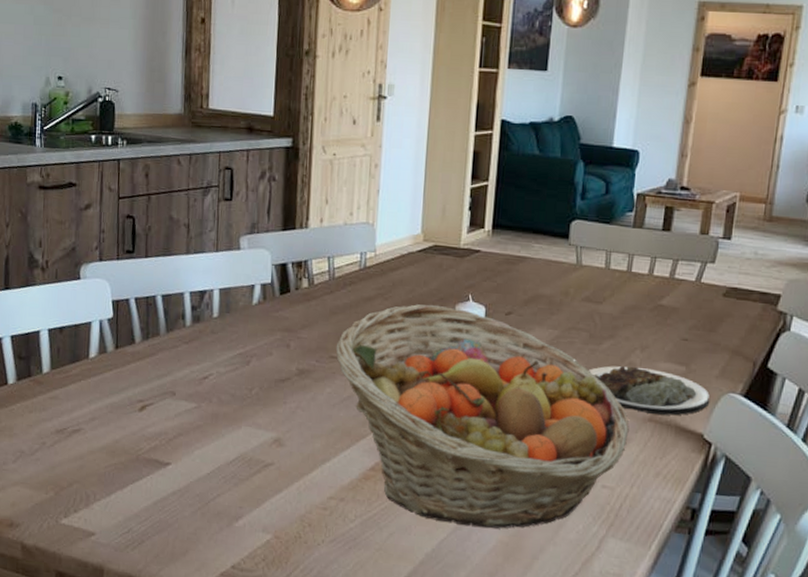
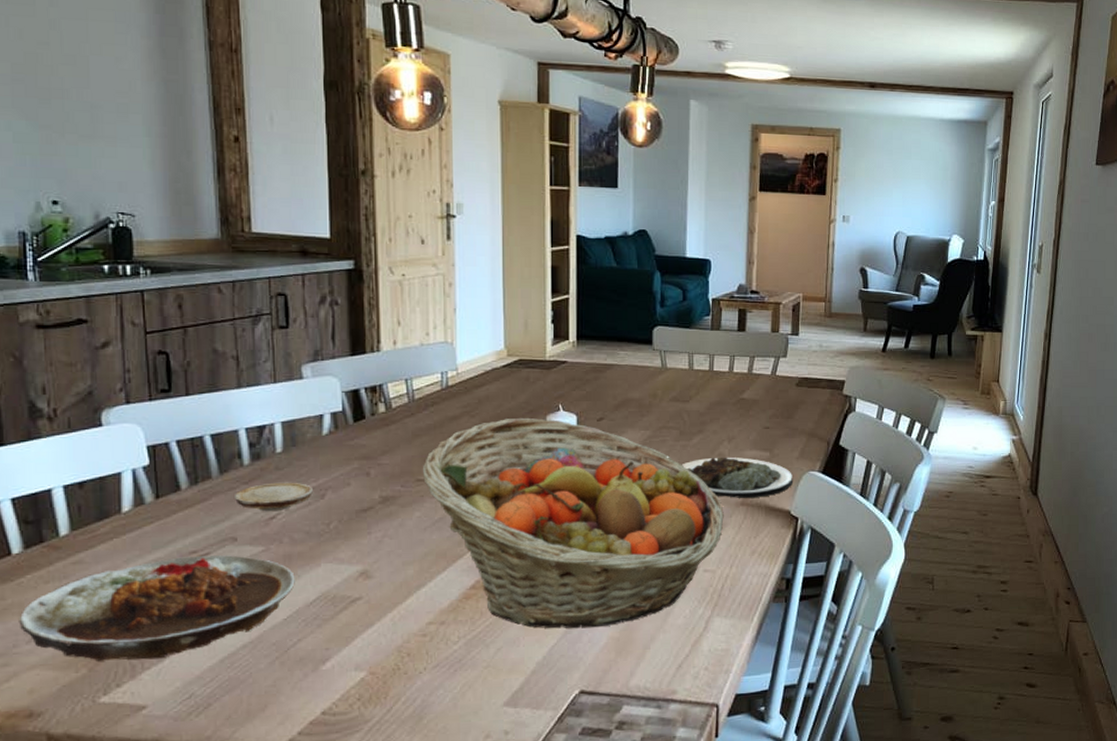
plate: none [8,404,220,493] -> present [18,555,295,661]
wood slice: none [177,345,240,372] -> present [235,482,313,512]

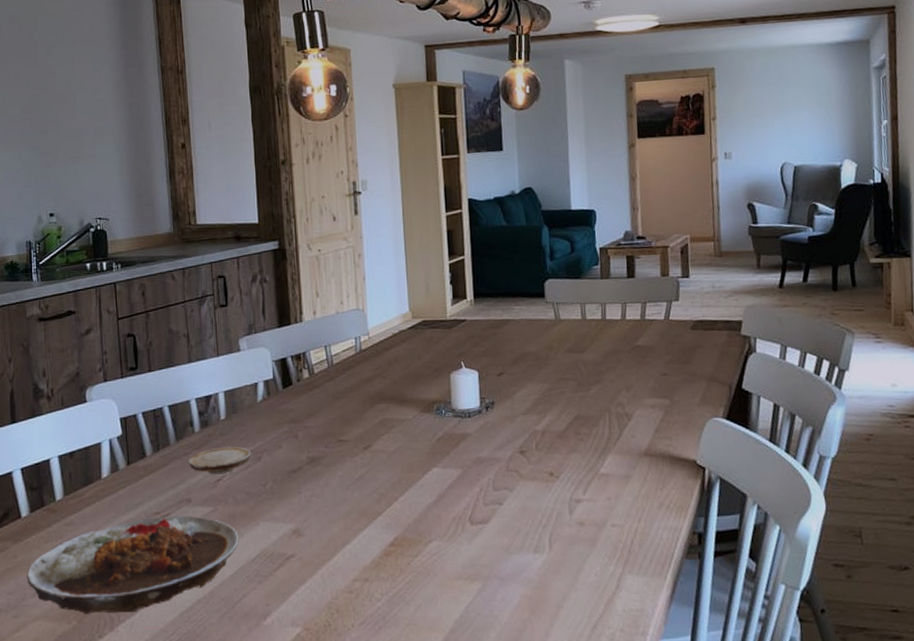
fruit basket: present [422,417,724,629] -> none [342,376,628,587]
plate: present [682,457,794,498] -> none [582,406,697,449]

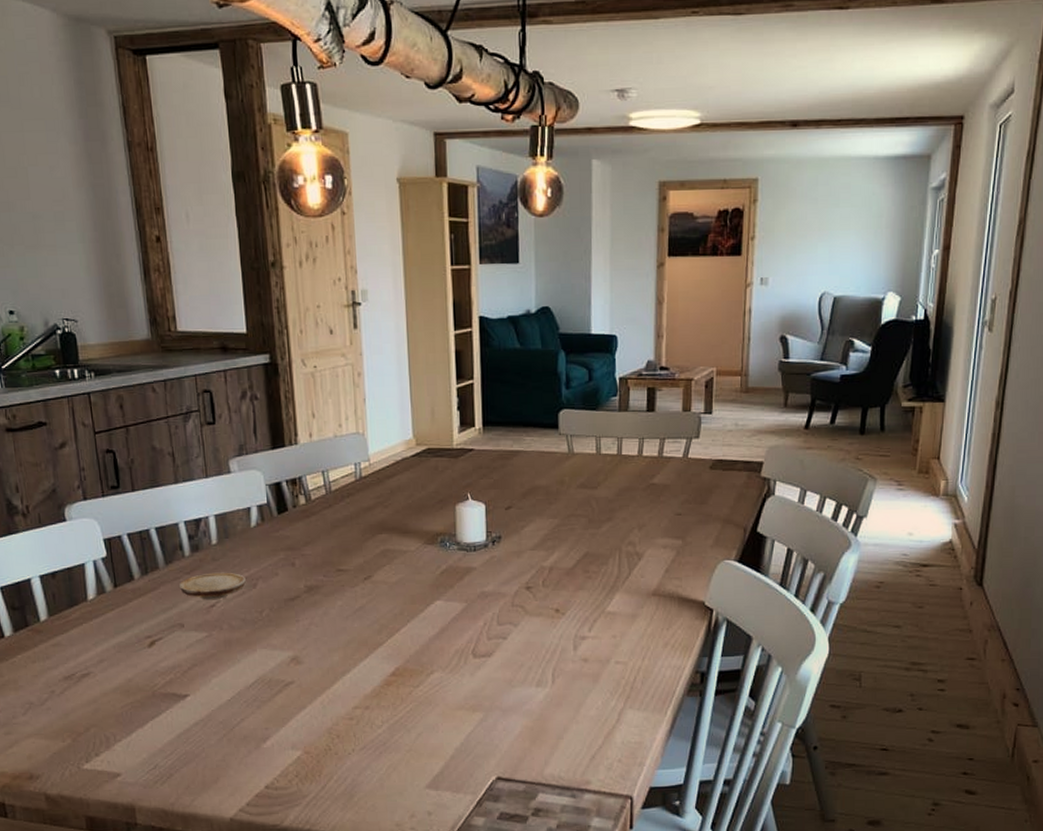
plate: present [26,515,239,614] -> none [15,640,236,733]

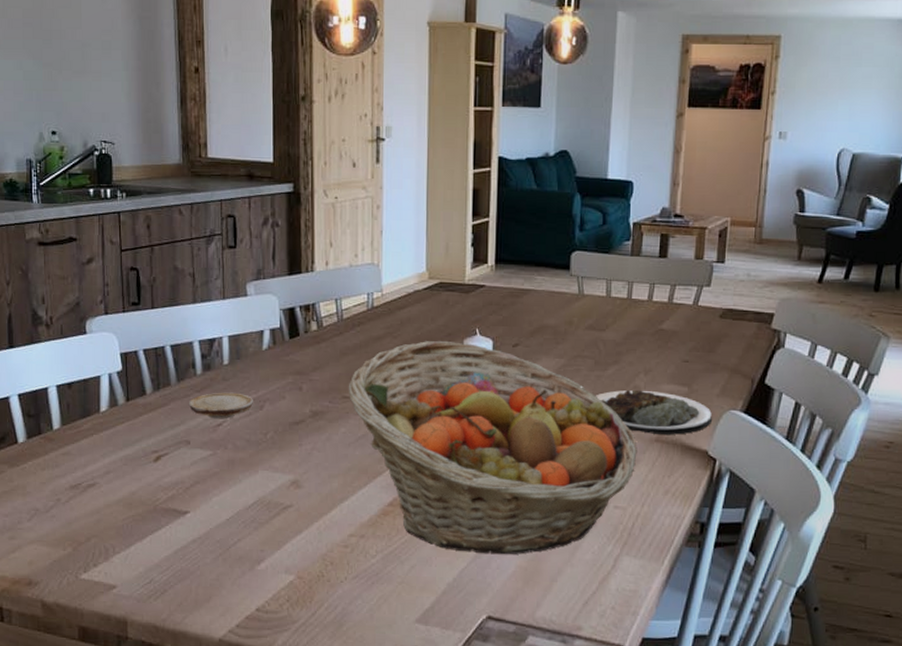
fruit basket: none [341,507,635,717] -> present [348,340,637,555]
plate: none [592,545,708,588] -> present [596,389,713,435]

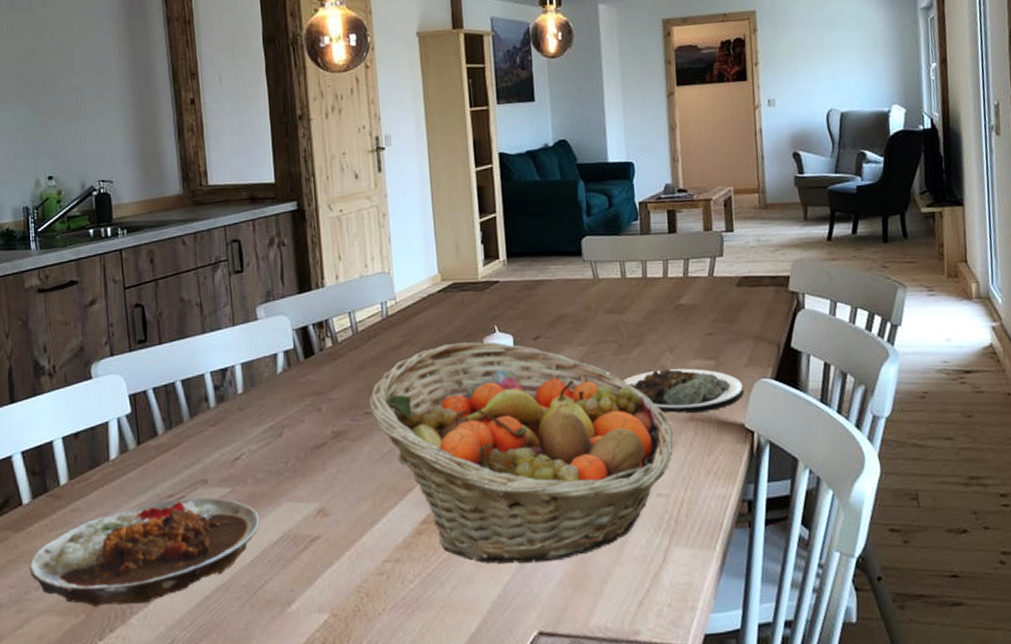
plate: none [22,455,237,545] -> present [29,497,260,607]
wood slice: present [189,392,253,419] -> none [204,422,271,453]

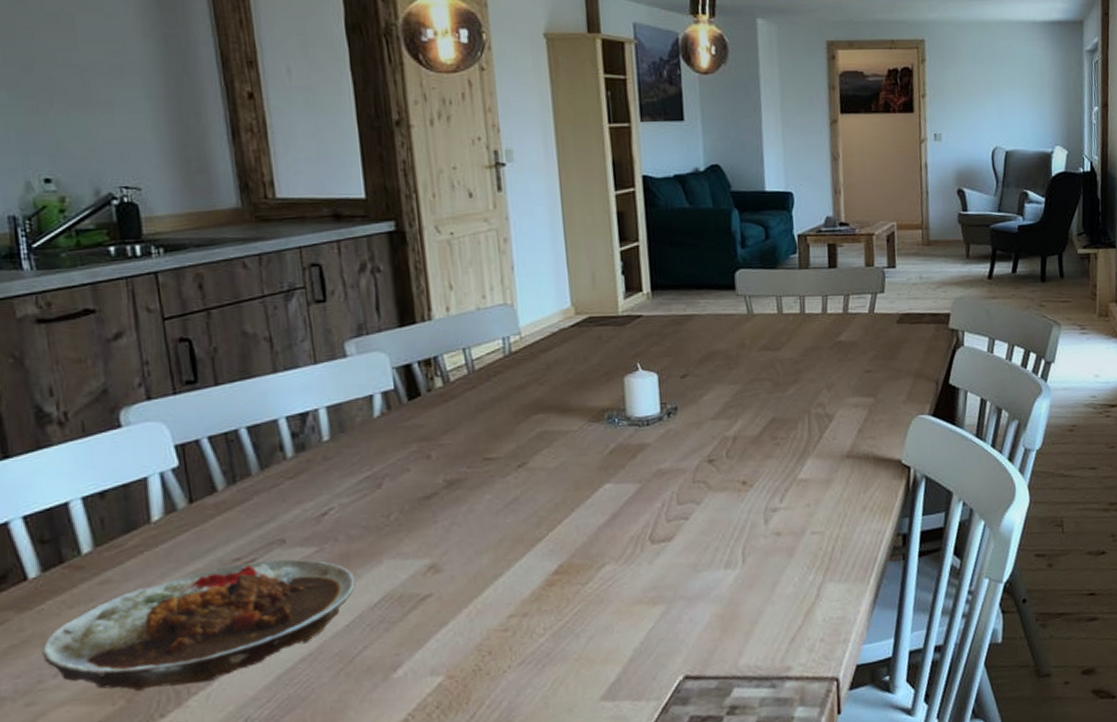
fruit basket: present [369,342,674,564] -> none [489,380,829,612]
plate: present [624,368,745,413] -> none [779,406,902,451]

